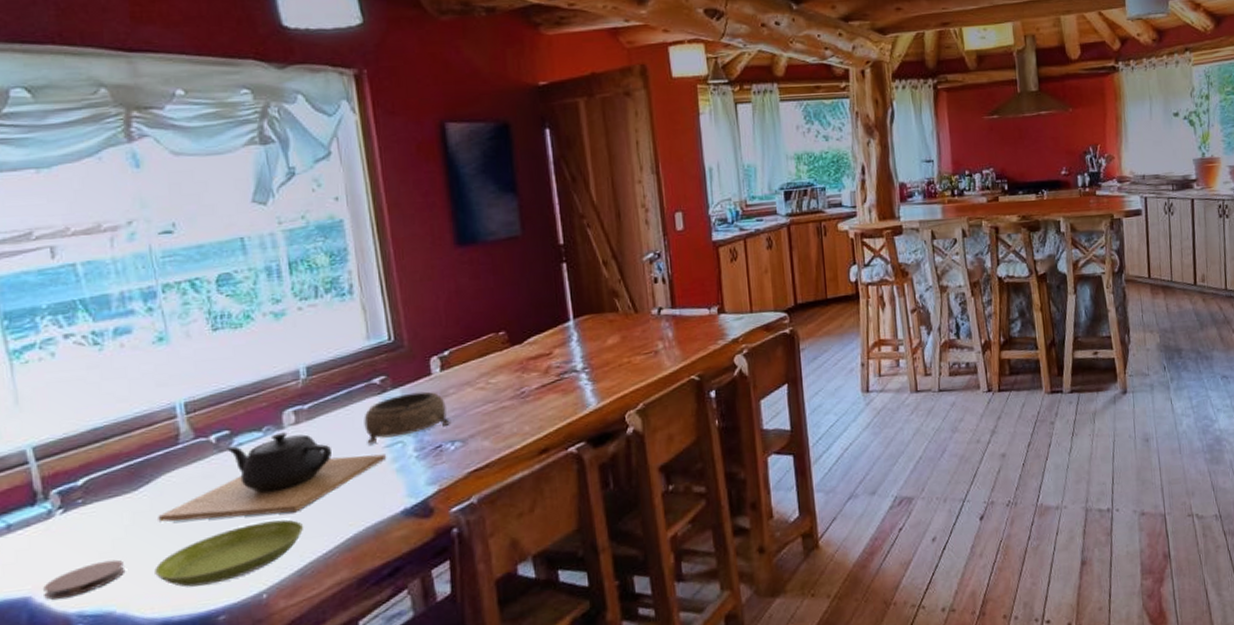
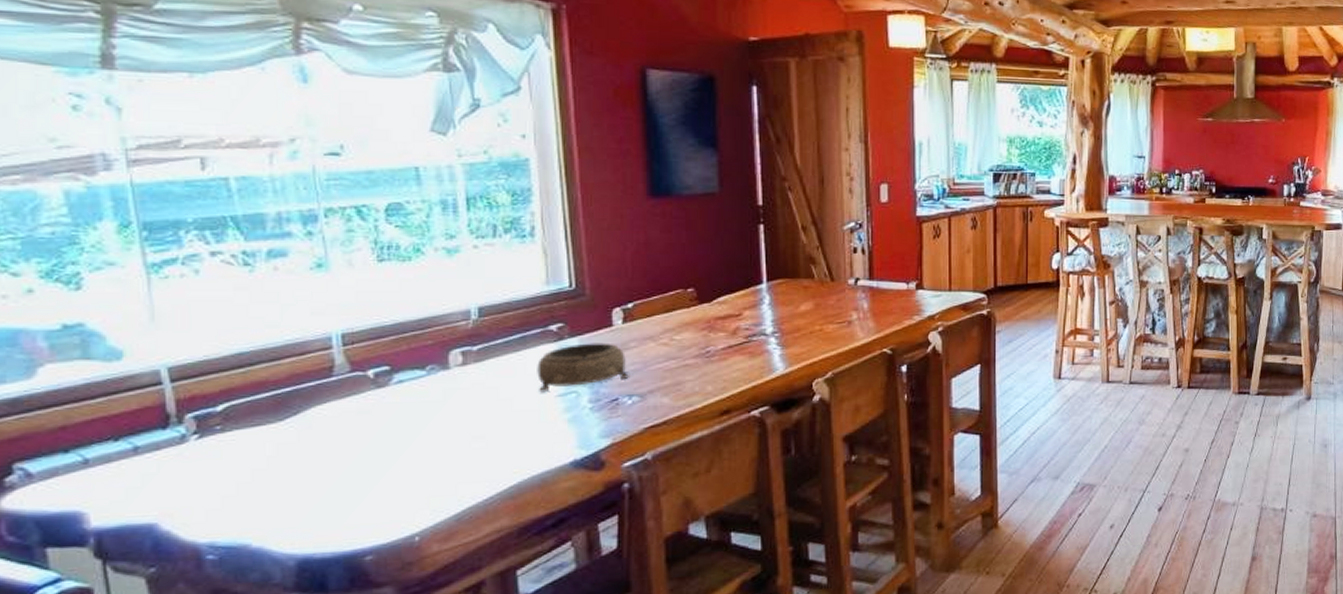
coaster: present [43,559,126,600] -> none [172,491,265,528]
saucer: present [154,519,304,587] -> none [297,462,465,524]
teapot: present [158,432,386,522] -> none [304,372,558,456]

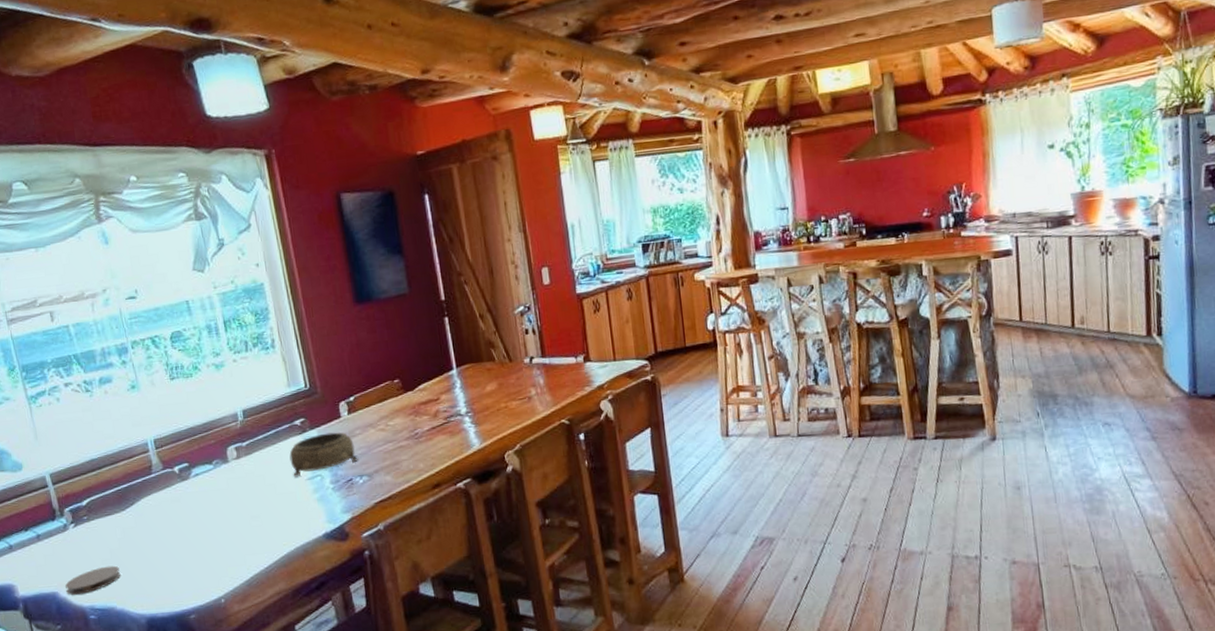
coaster: none [172,491,265,528] -> present [65,565,121,595]

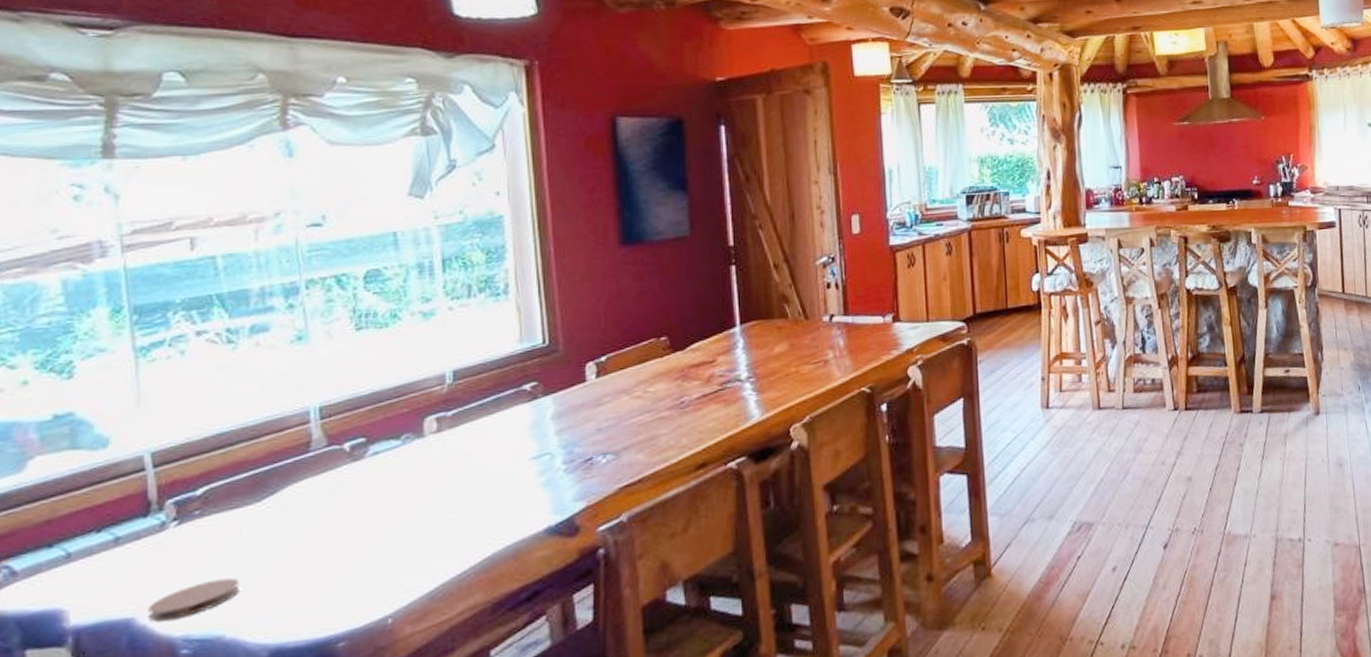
decorative bowl: present [289,432,358,478] -> none [511,399,603,457]

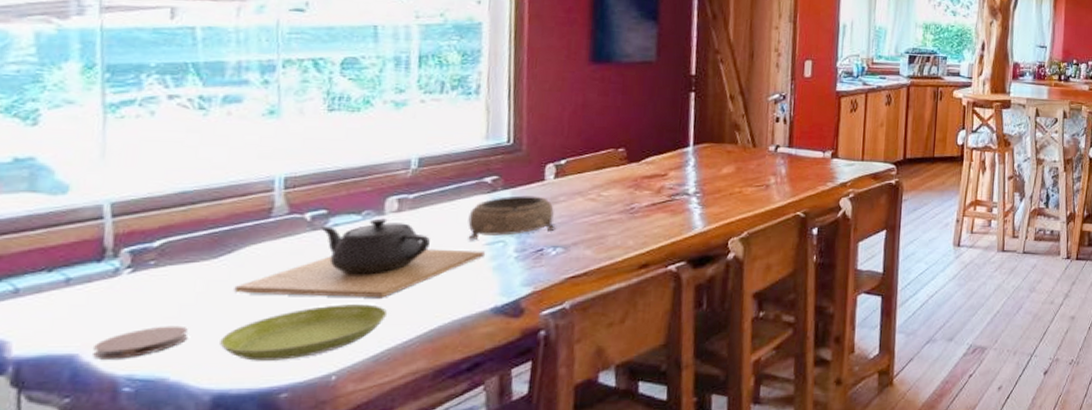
saucer: none [272,536,439,610] -> present [220,304,388,361]
teapot: none [280,441,531,537] -> present [234,218,485,298]
decorative bowl: none [511,399,603,457] -> present [468,195,556,241]

